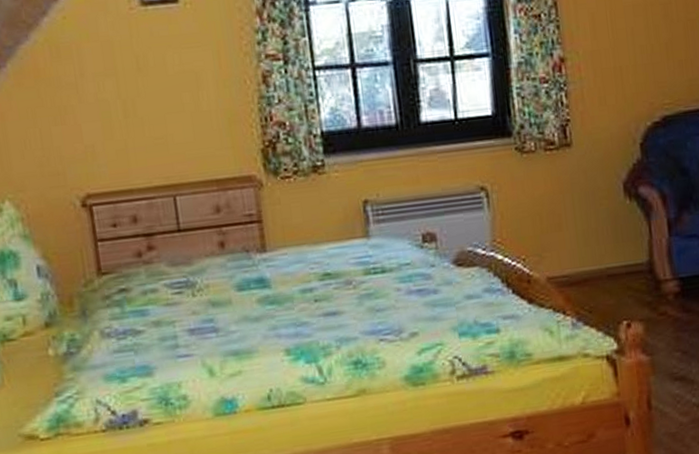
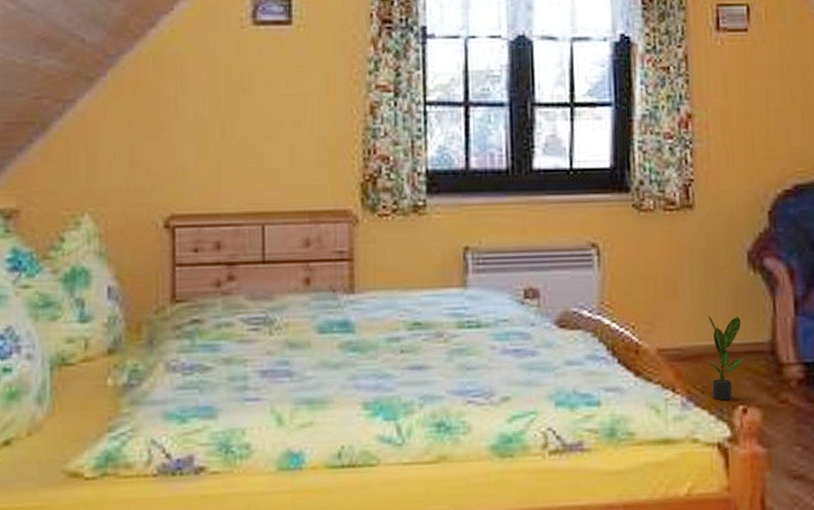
potted plant: none [589,242,631,318] -> present [704,315,750,401]

